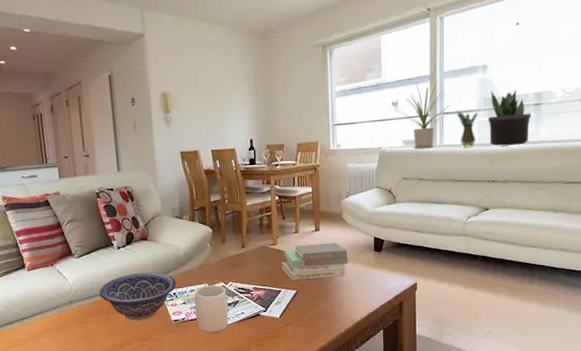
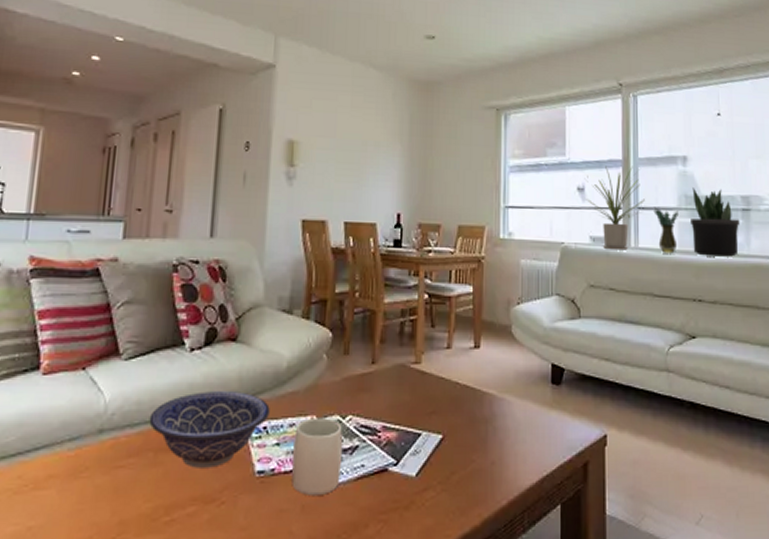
books: present [281,243,348,281] -> none [424,367,516,420]

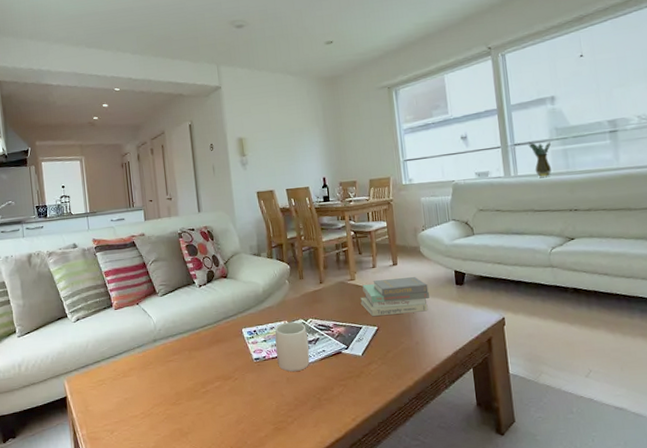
decorative bowl: present [149,391,270,468] -> none [182,309,257,359]
books: none [424,367,516,420] -> present [360,277,429,317]
house plant: present [584,166,645,251] -> none [466,112,520,181]
planter: present [691,188,740,257] -> none [562,118,609,175]

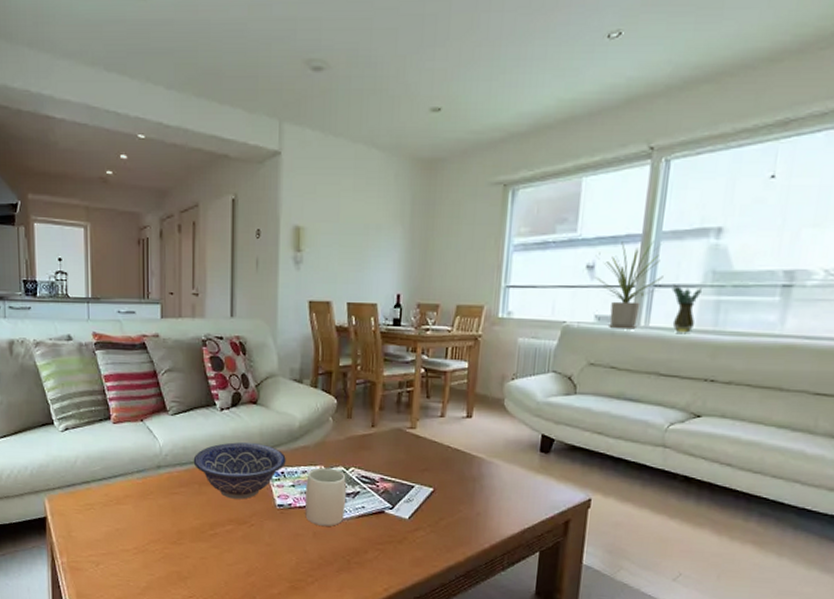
decorative bowl: none [182,309,257,359] -> present [193,442,286,499]
books: present [360,277,429,317] -> none [418,433,505,478]
house plant: none [466,112,520,181] -> present [595,240,663,330]

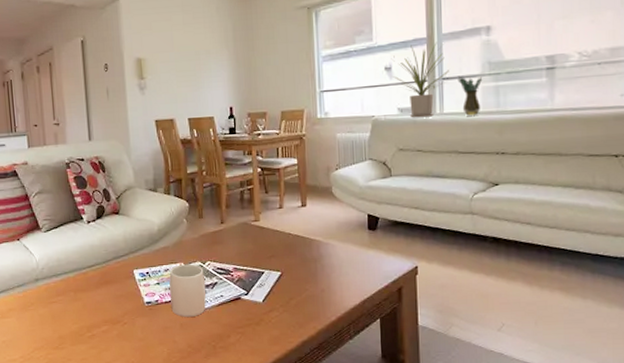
decorative bowl: present [193,442,286,499] -> none [67,249,150,302]

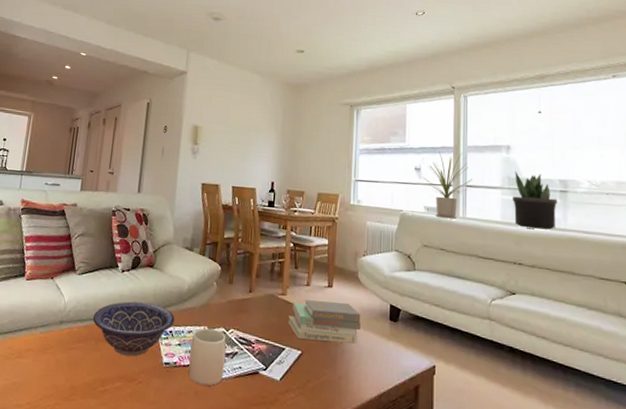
decorative bowl: none [67,249,150,302] -> present [92,301,175,357]
books: none [264,220,339,262] -> present [288,300,361,344]
vase: present [457,75,483,116] -> none [480,185,503,224]
planter: none [494,52,544,115] -> present [513,171,558,230]

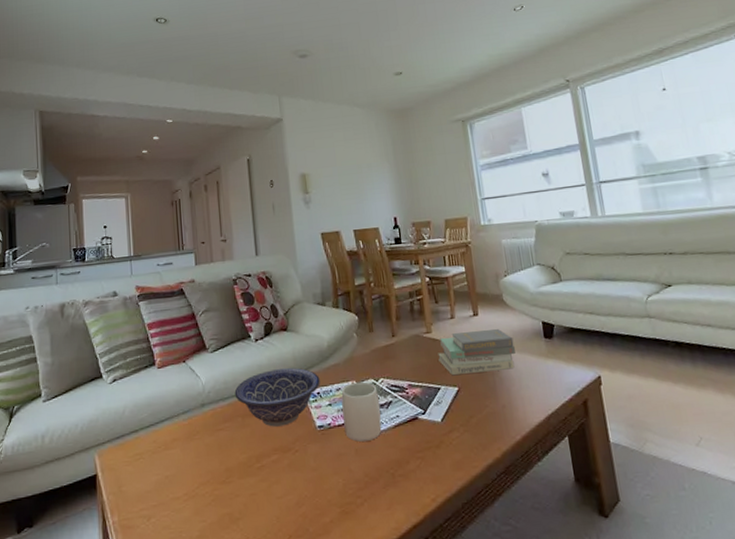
house plant: present [421,151,472,219] -> none [547,147,605,222]
planter: present [513,171,558,230] -> none [648,154,701,215]

